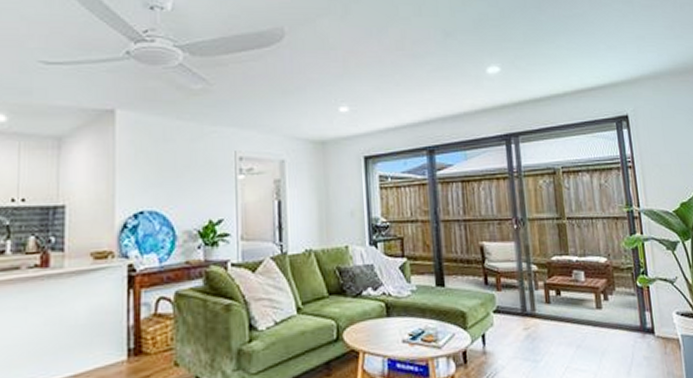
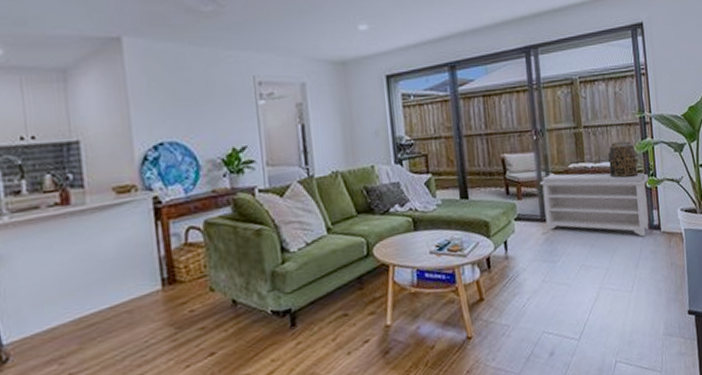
bench: none [520,265,641,340] -> present [540,172,649,237]
decorative urn: none [593,235,628,275] -> present [607,141,639,179]

